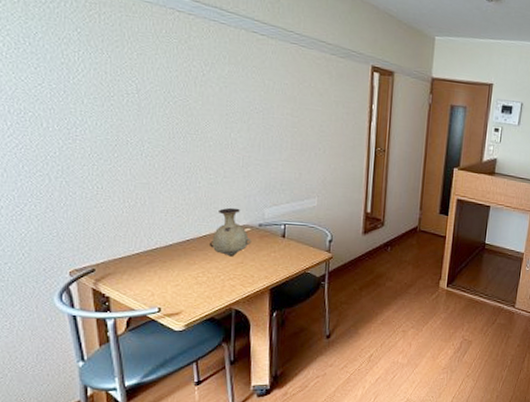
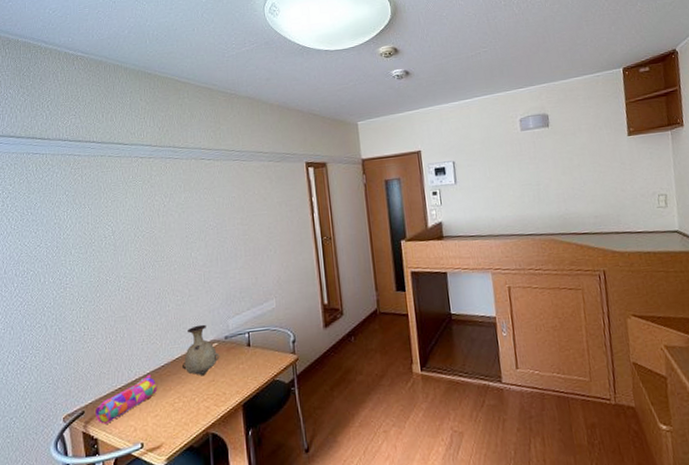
pencil case: none [107,245,179,285] -> present [94,374,157,424]

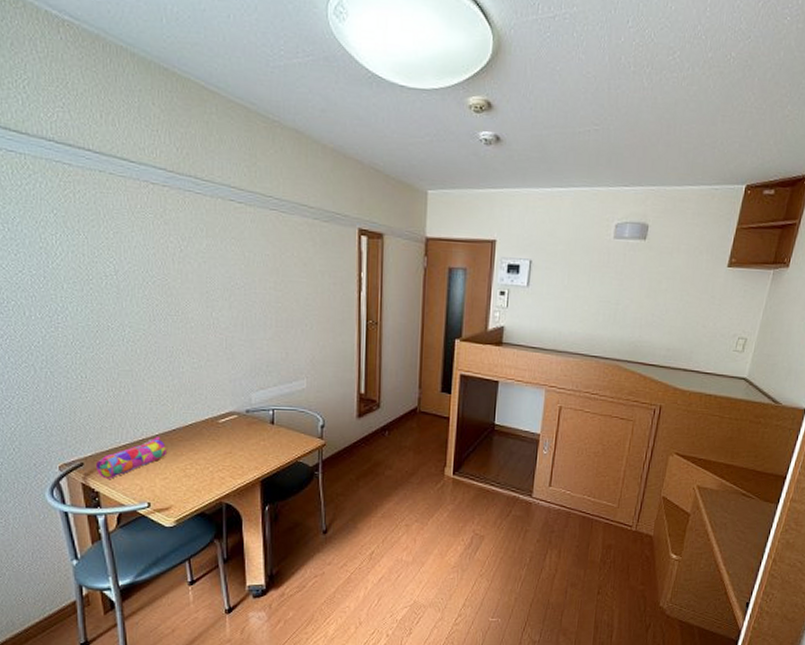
vase: present [183,324,220,376] -> none [197,393,239,447]

